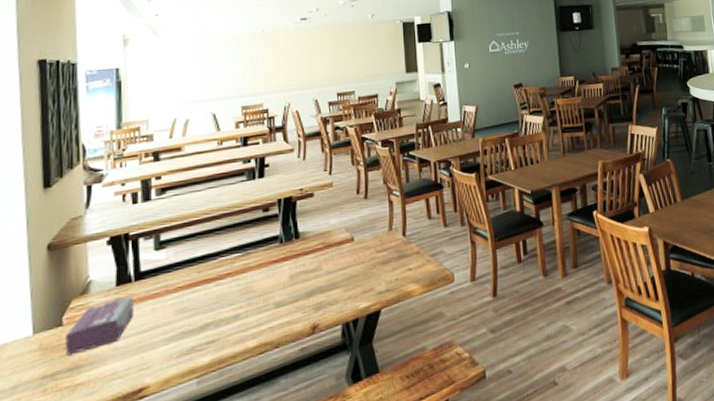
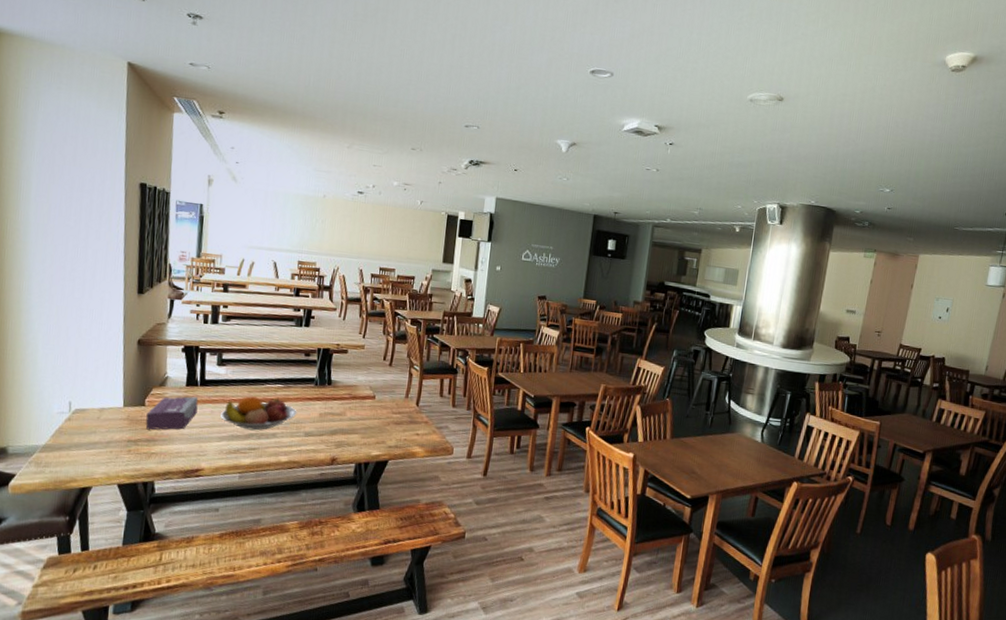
fruit bowl: none [165,270,262,320] -> present [220,396,297,431]

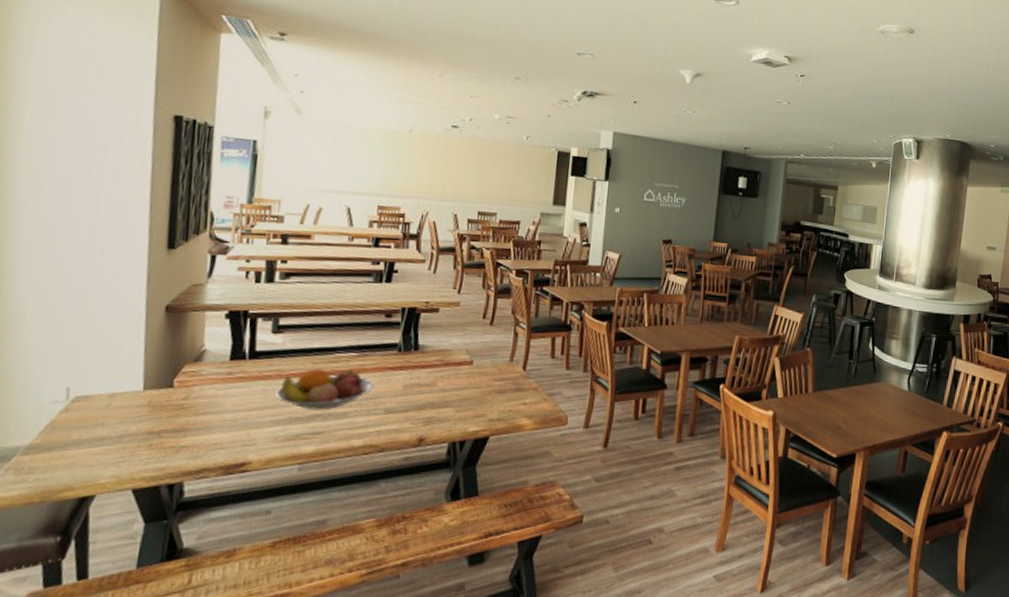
tissue box: present [145,396,199,430] -> none [173,372,246,418]

